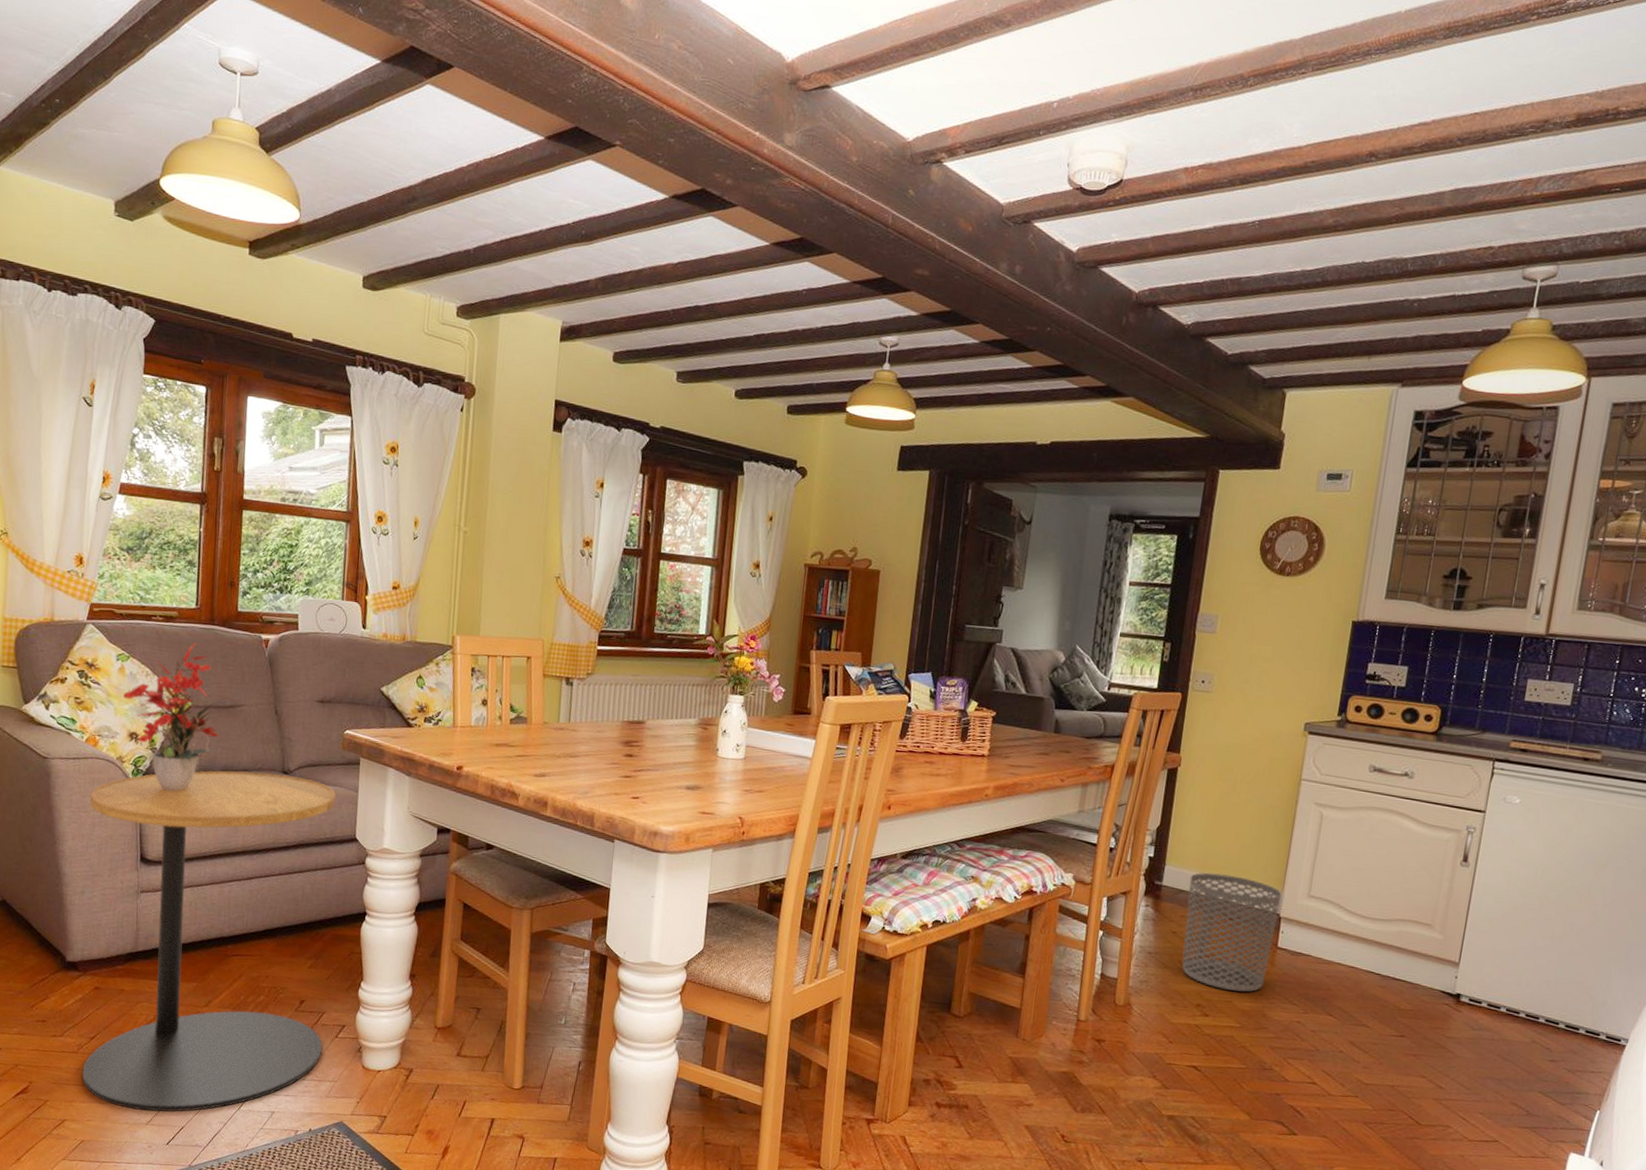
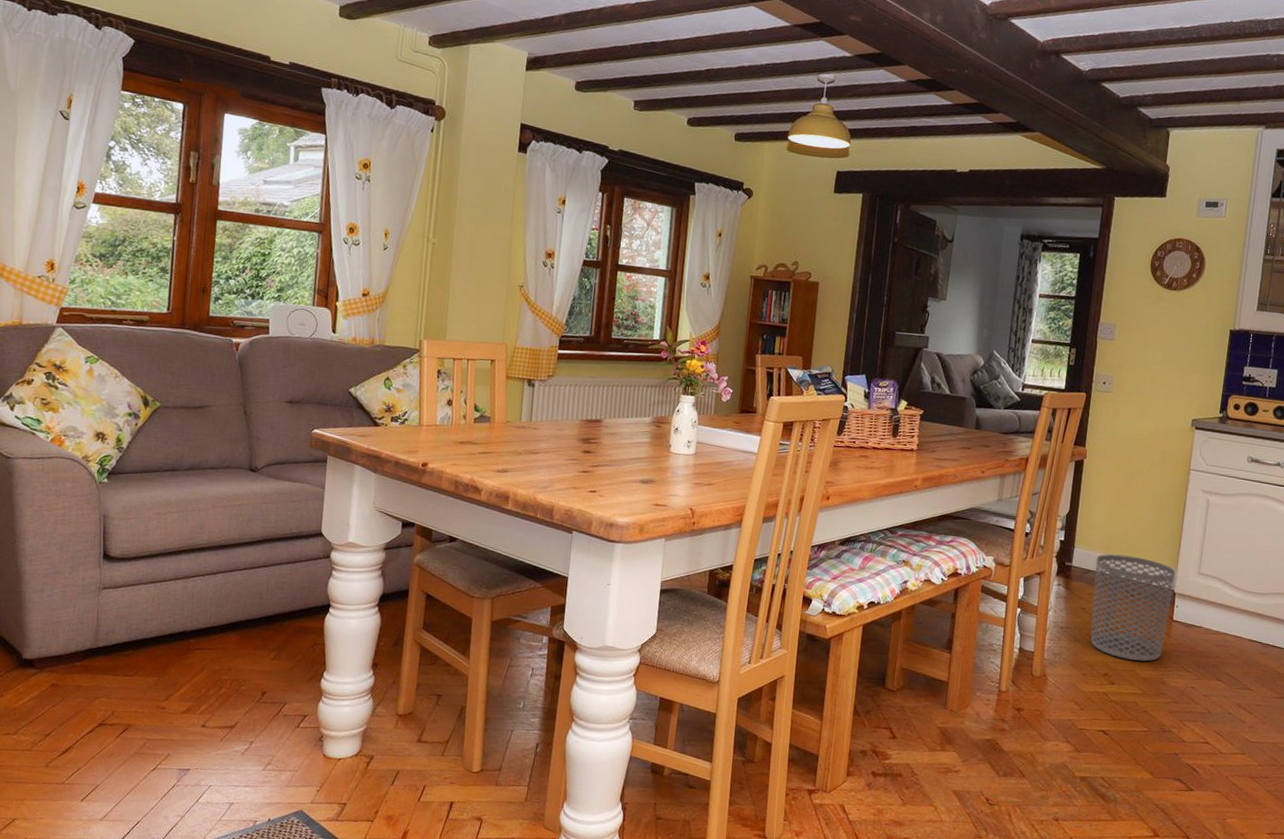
side table: present [82,770,336,1112] -> none [35,469,302,807]
potted flower: present [122,642,219,792] -> none [90,345,187,490]

